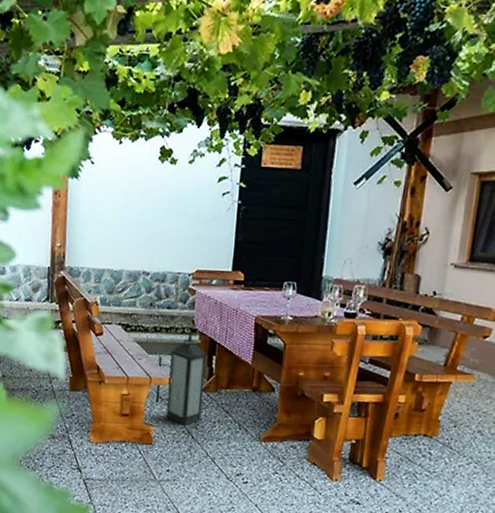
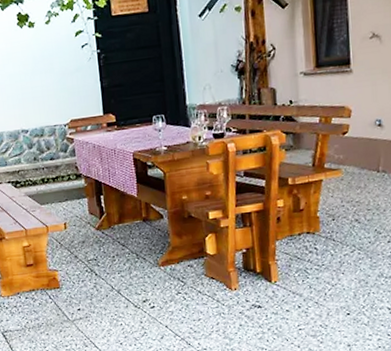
lantern: present [156,331,206,426] -> none [51,177,101,265]

